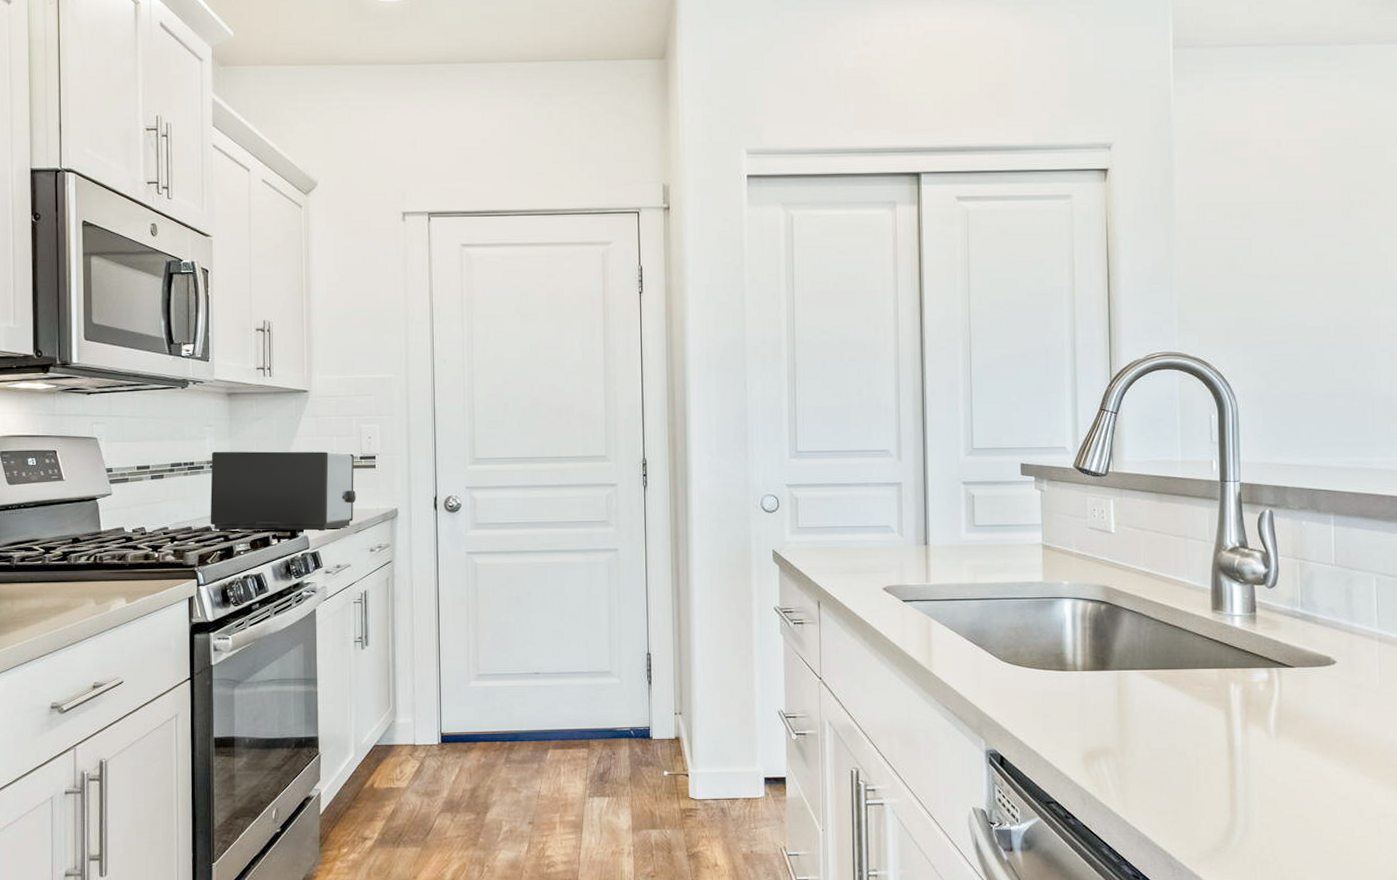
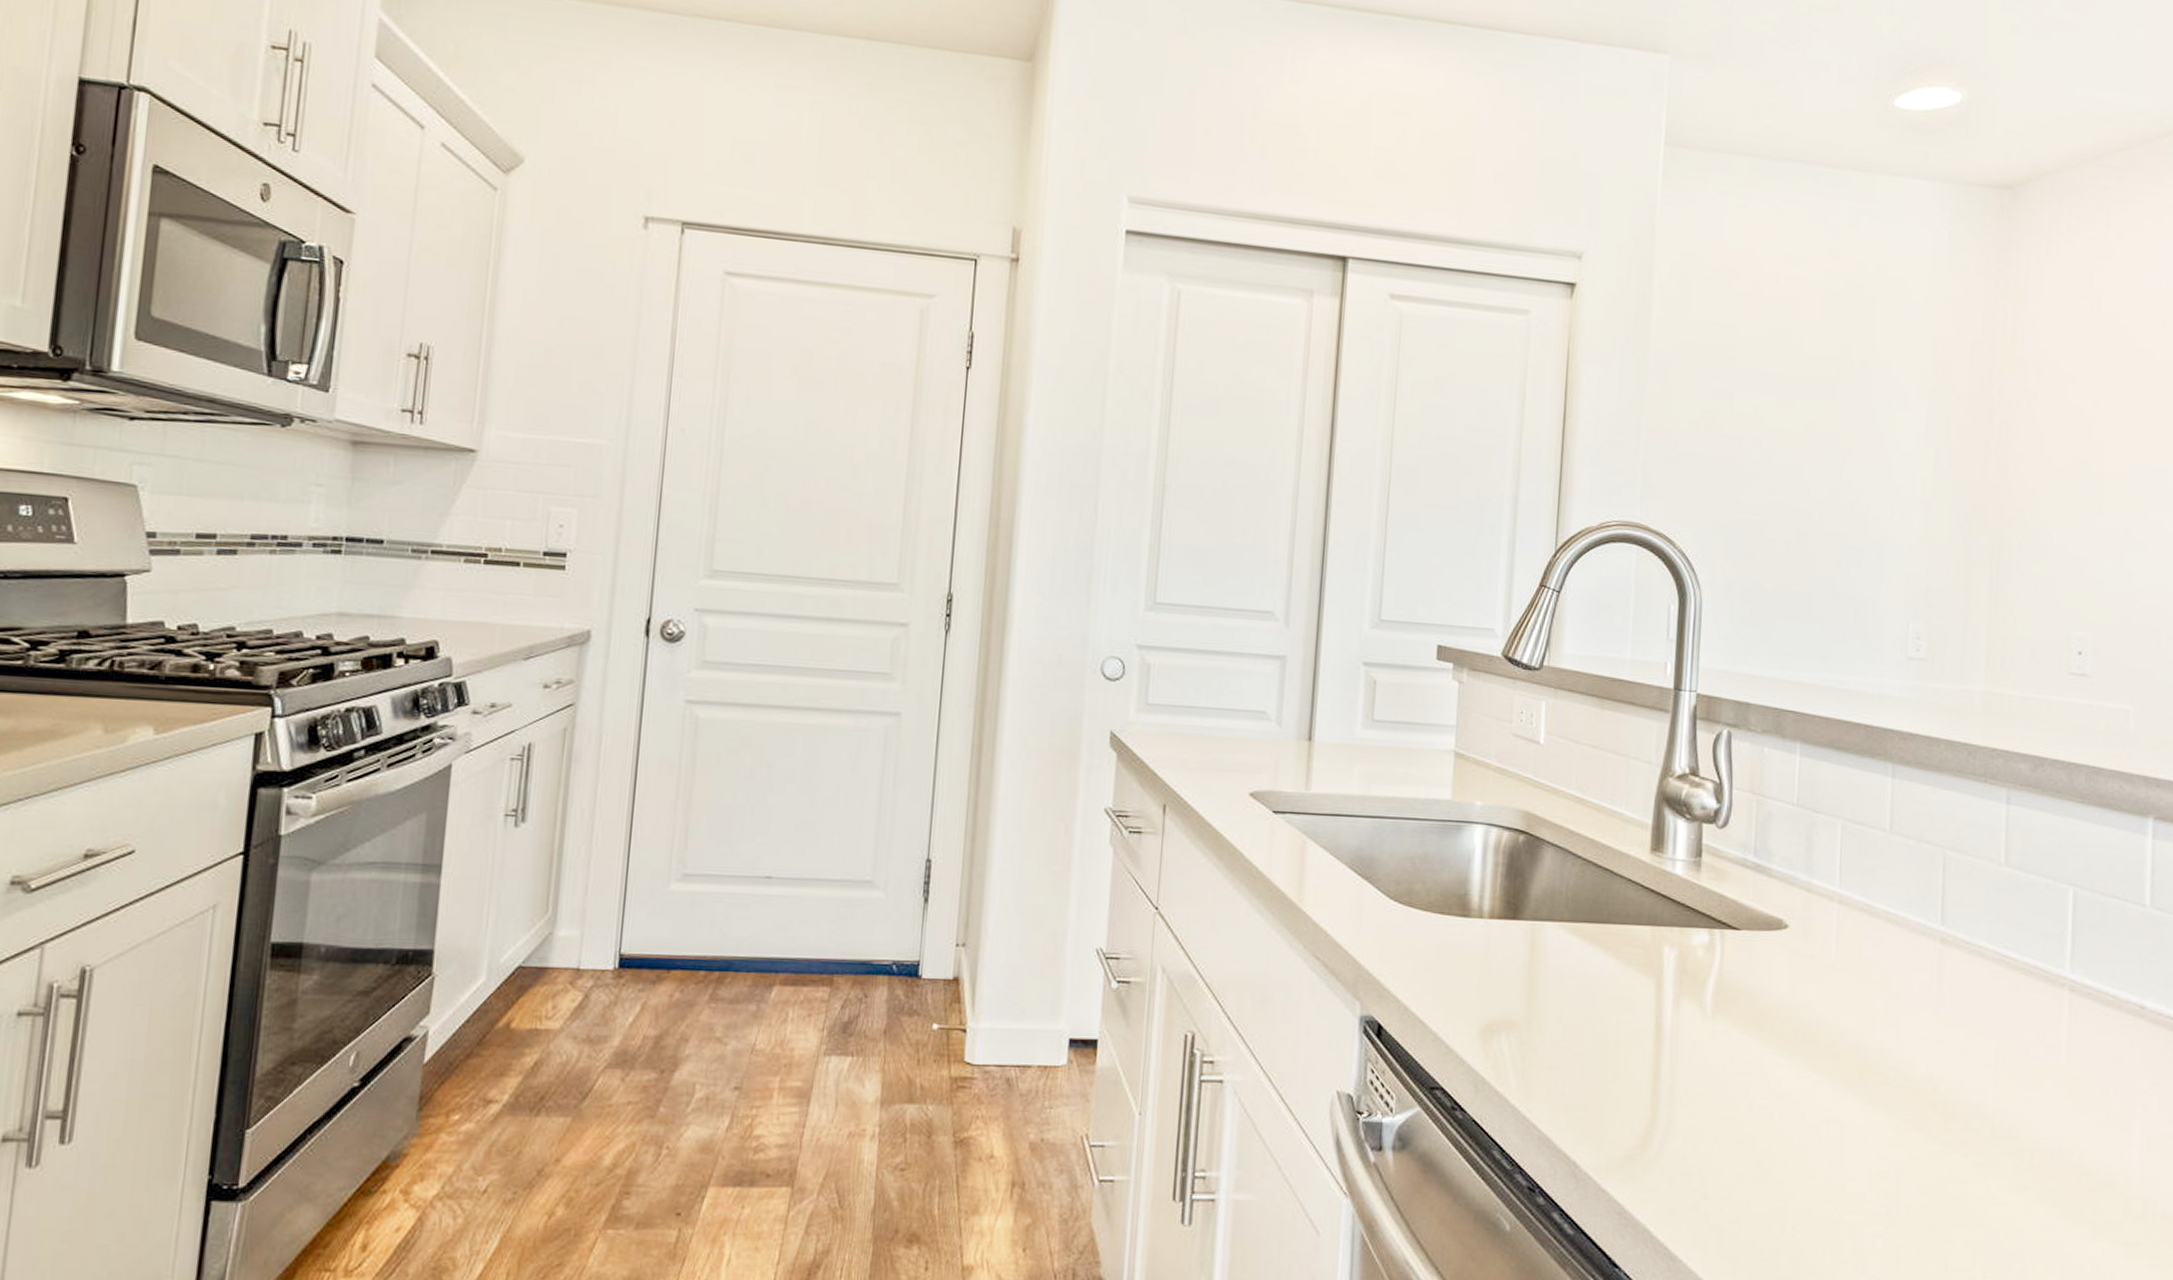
toaster: present [210,451,357,532] -> none [302,523,536,654]

